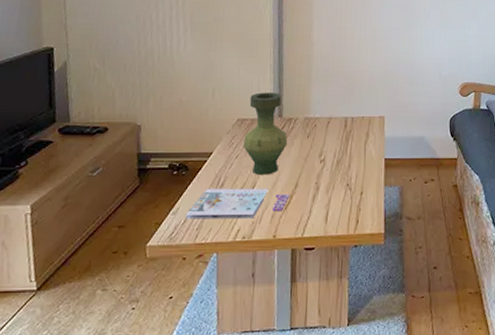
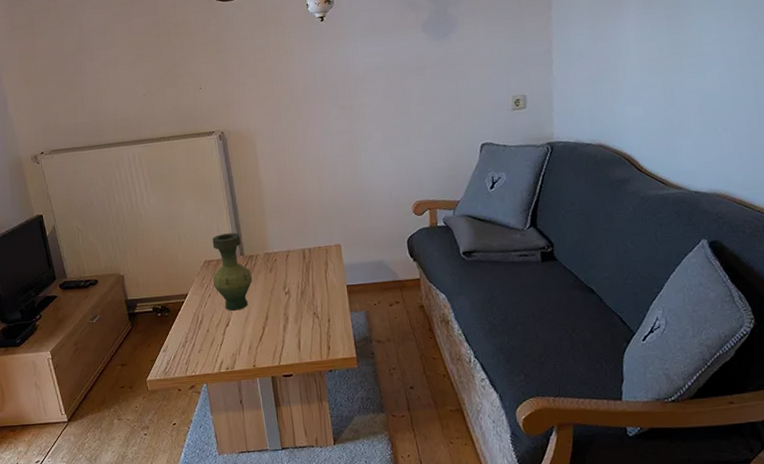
magazine: present [185,188,290,219] -> none [174,322,262,355]

